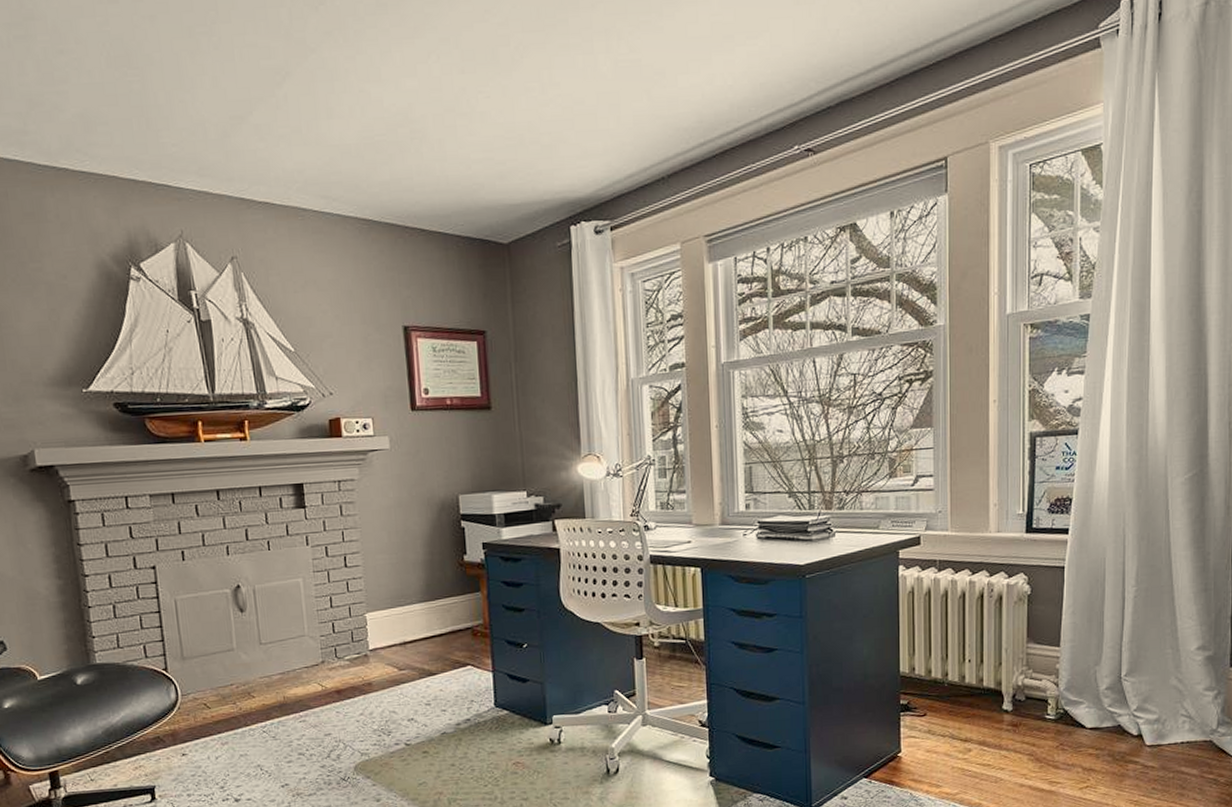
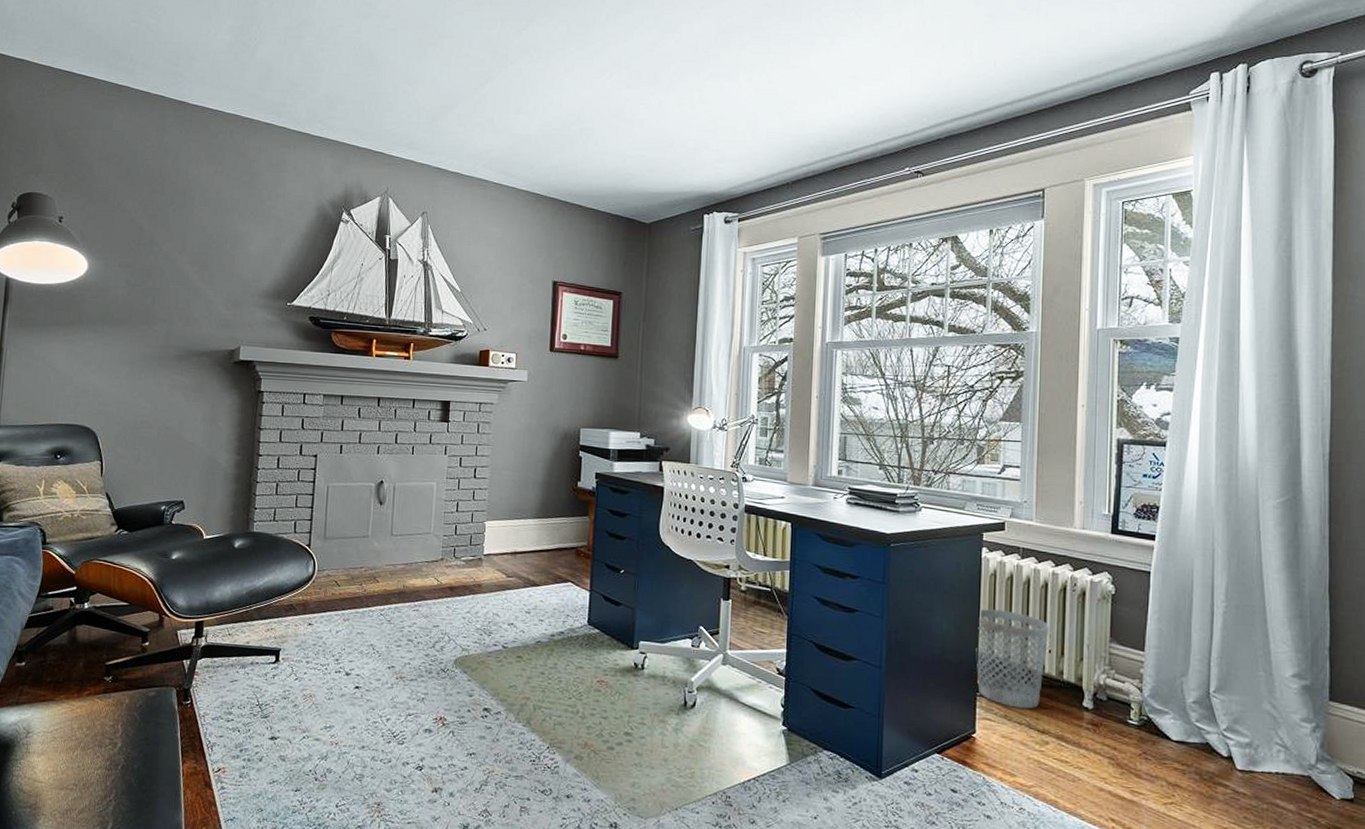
wastebasket: none [897,626,968,722] -> present [976,609,1049,709]

